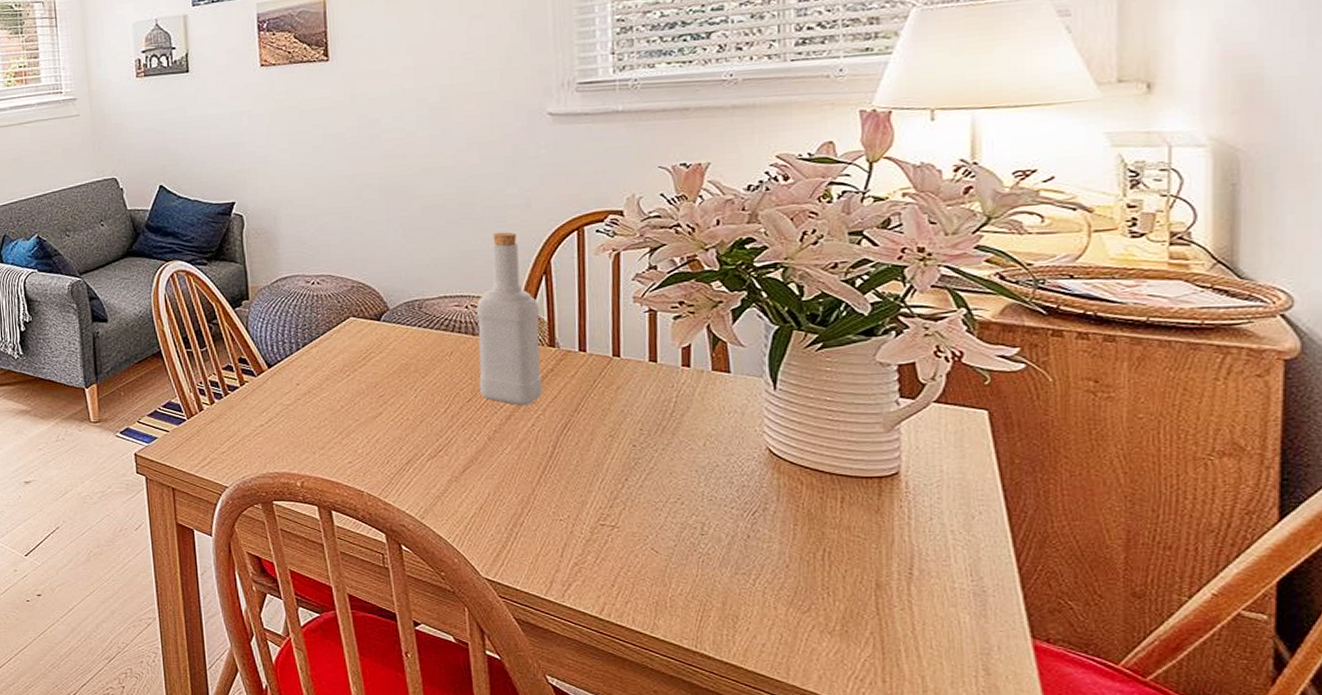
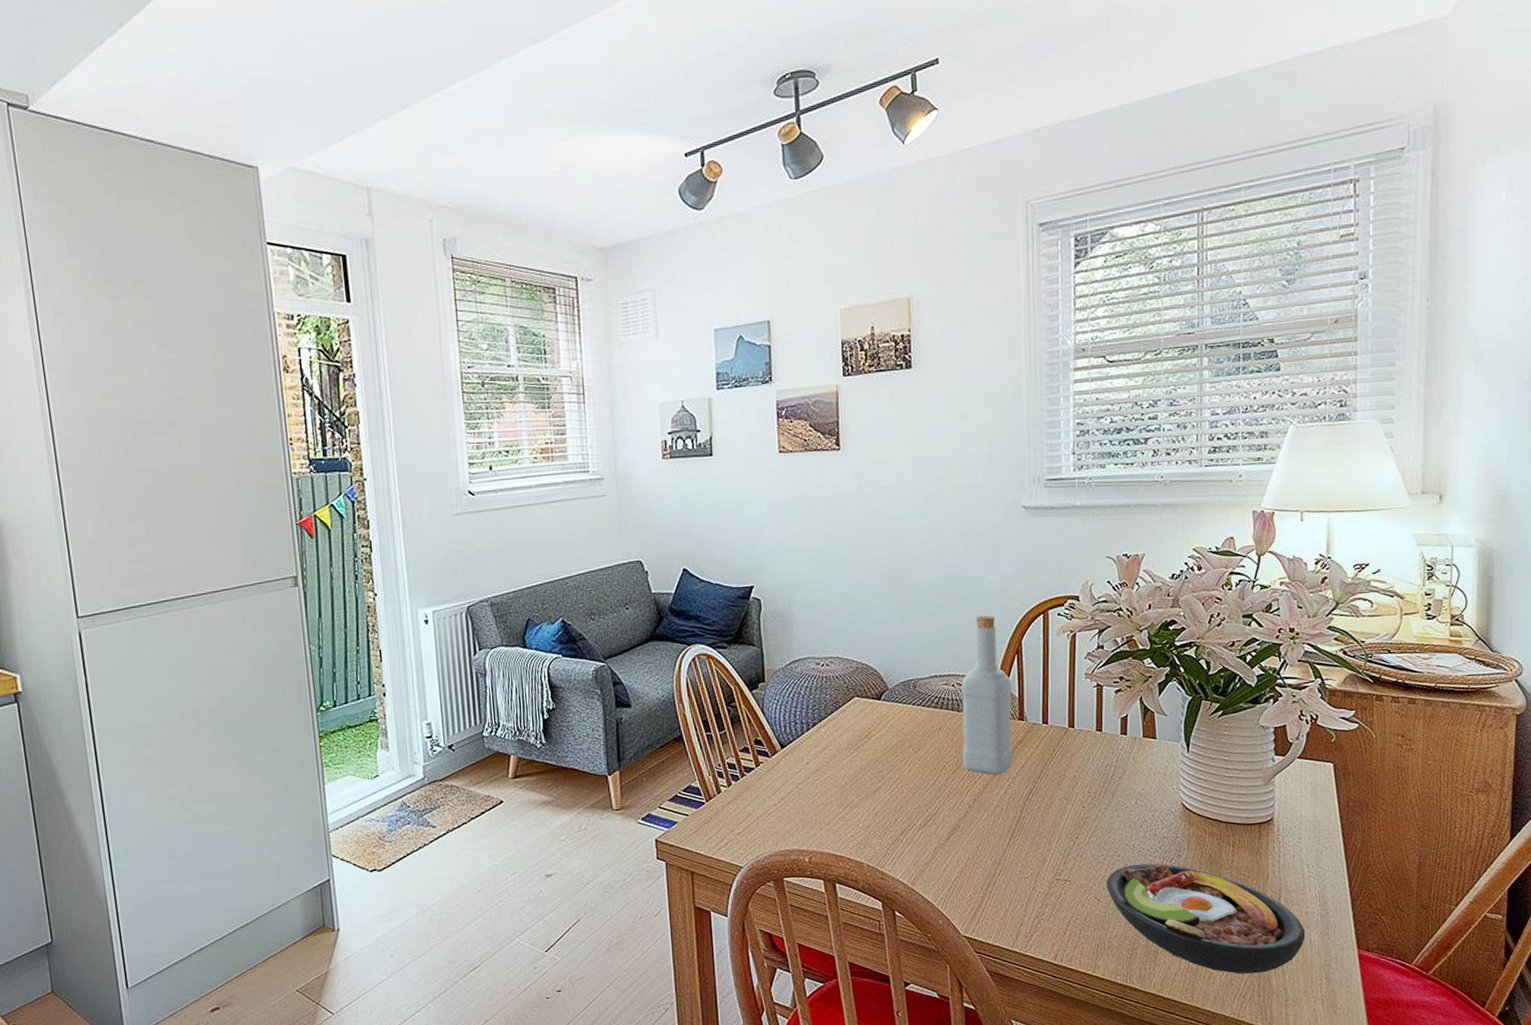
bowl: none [667,514,951,655] -> present [1107,863,1305,974]

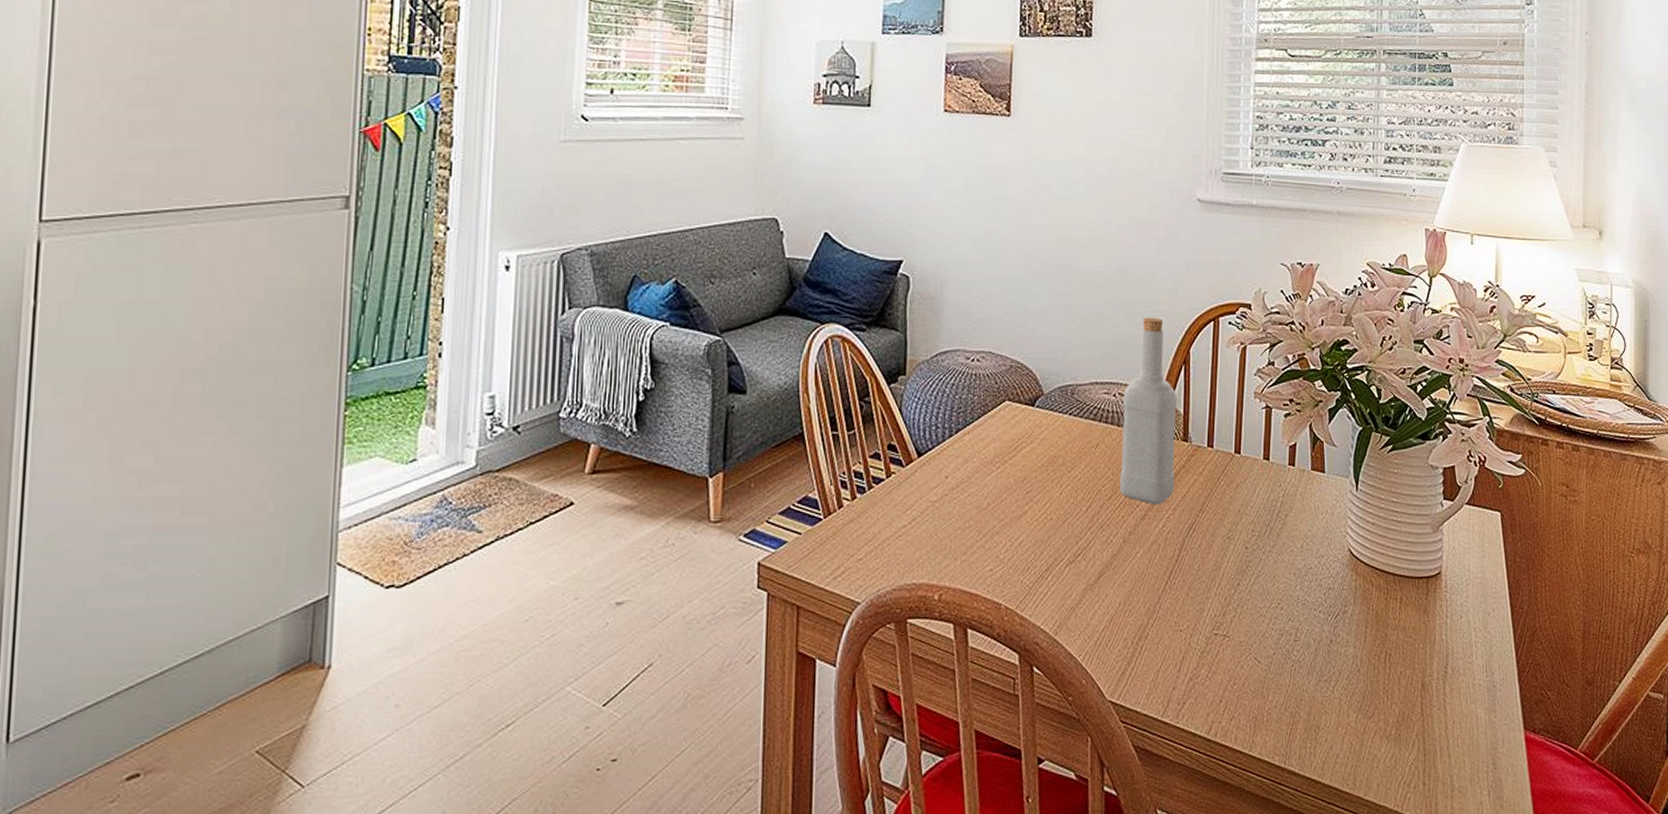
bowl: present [1107,863,1305,974] -> none [1268,618,1472,757]

